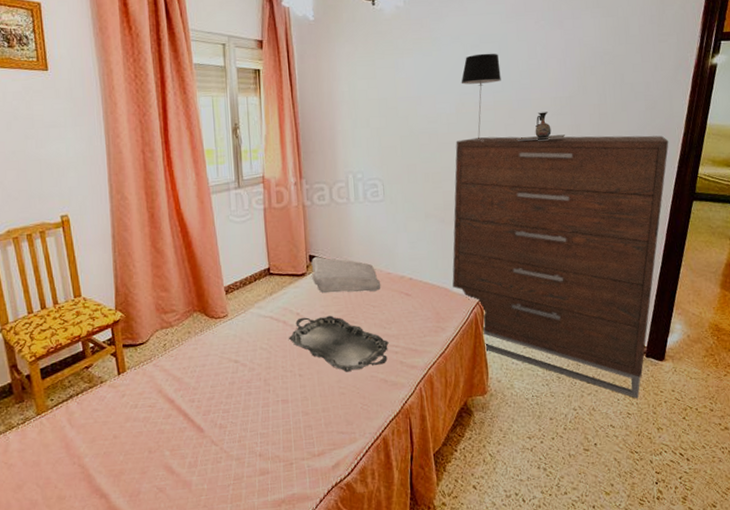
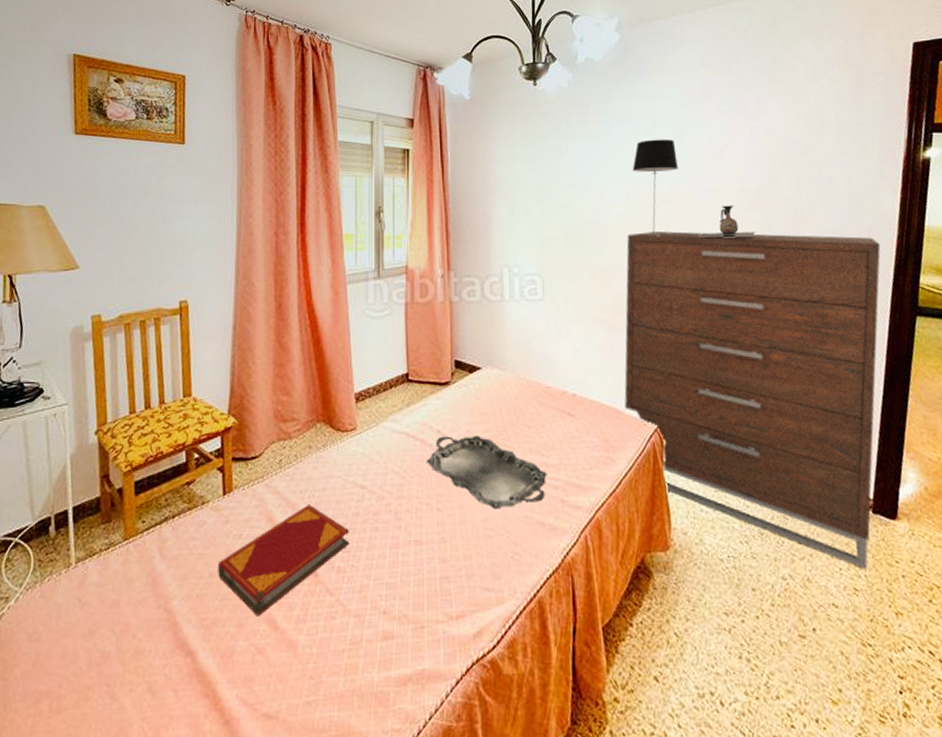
hardback book: none [120,378,228,465] -> present [218,505,349,617]
soap bar: present [311,257,381,294] -> none [457,363,539,409]

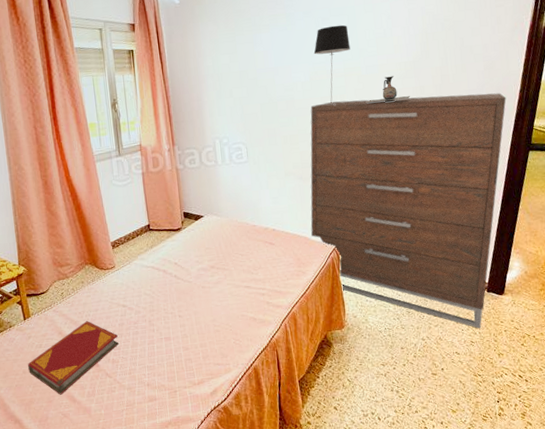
serving tray: present [427,435,547,509] -> none [169,264,256,313]

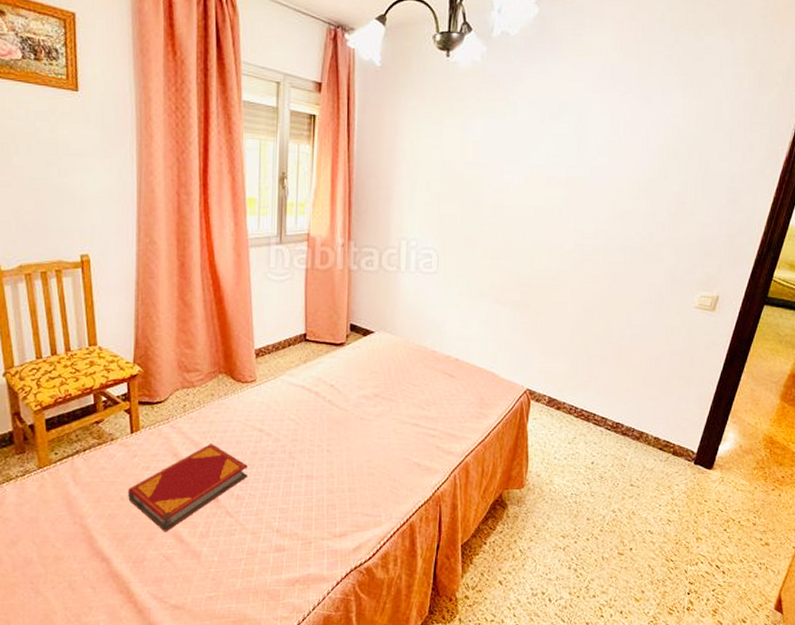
dresser: present [310,93,506,328] -> none [501,215,747,506]
table lamp: present [313,24,350,106] -> none [534,123,578,219]
decorative vase: present [366,76,411,103] -> none [587,194,639,225]

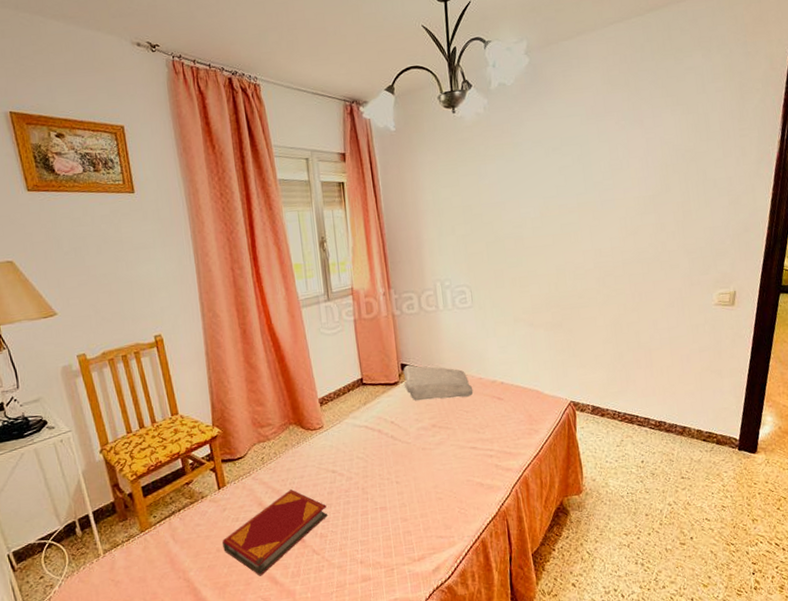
soap bar: none [351,327,425,369] -> present [403,365,473,401]

